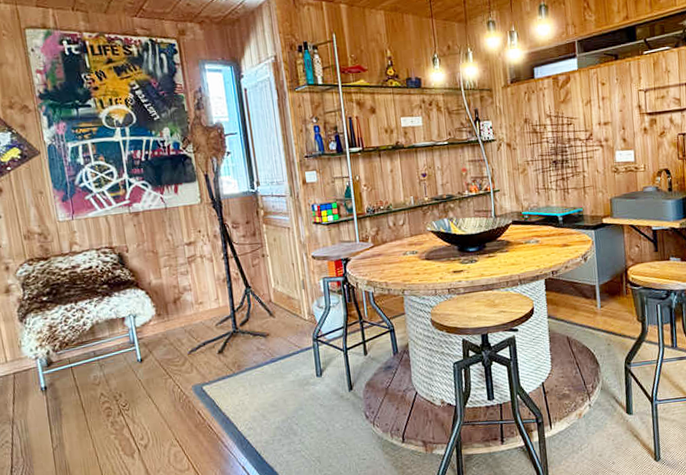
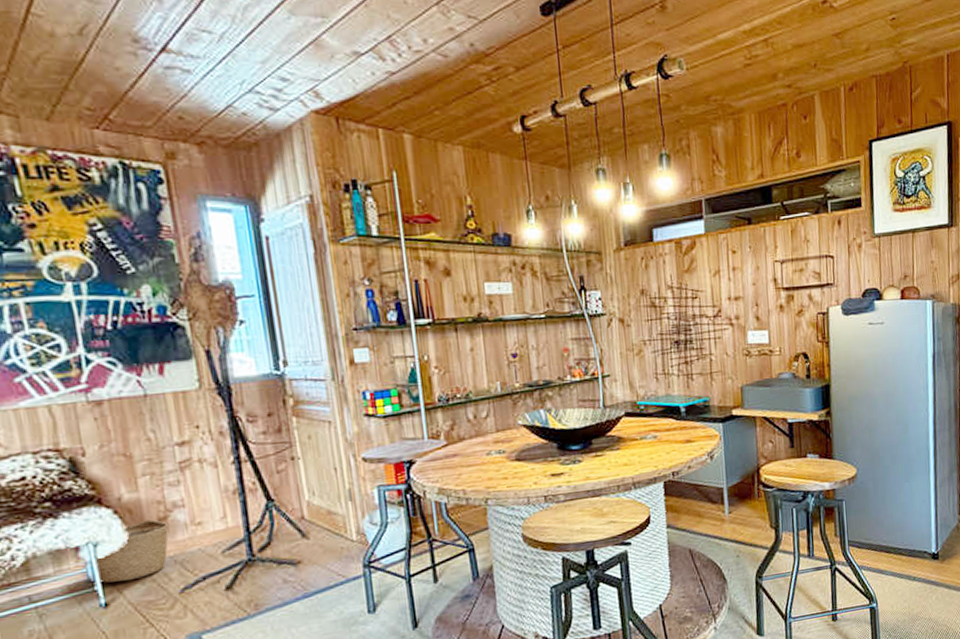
basket: none [136,299,181,345] -> present [97,519,169,584]

